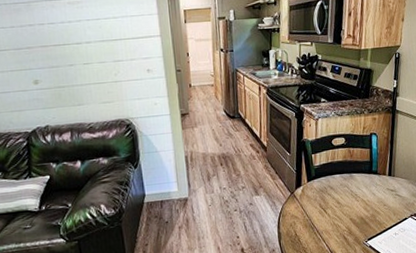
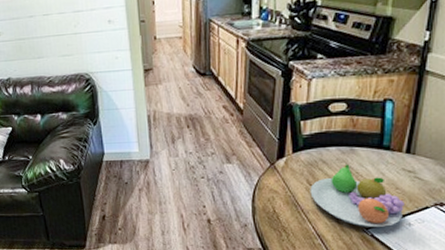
fruit bowl: none [322,188,391,240] -> present [310,164,404,227]

